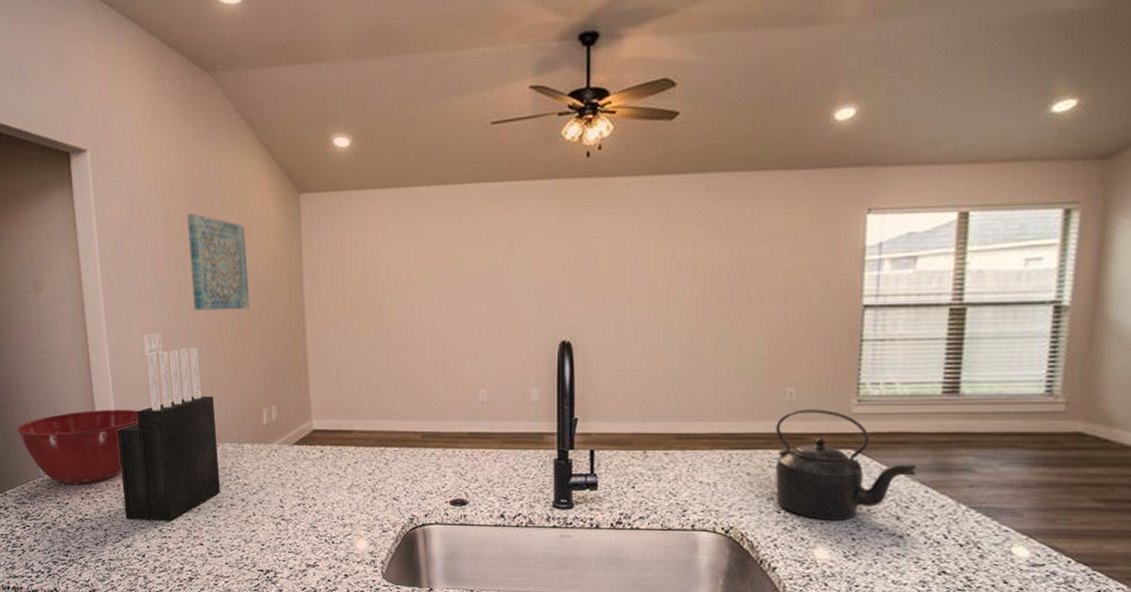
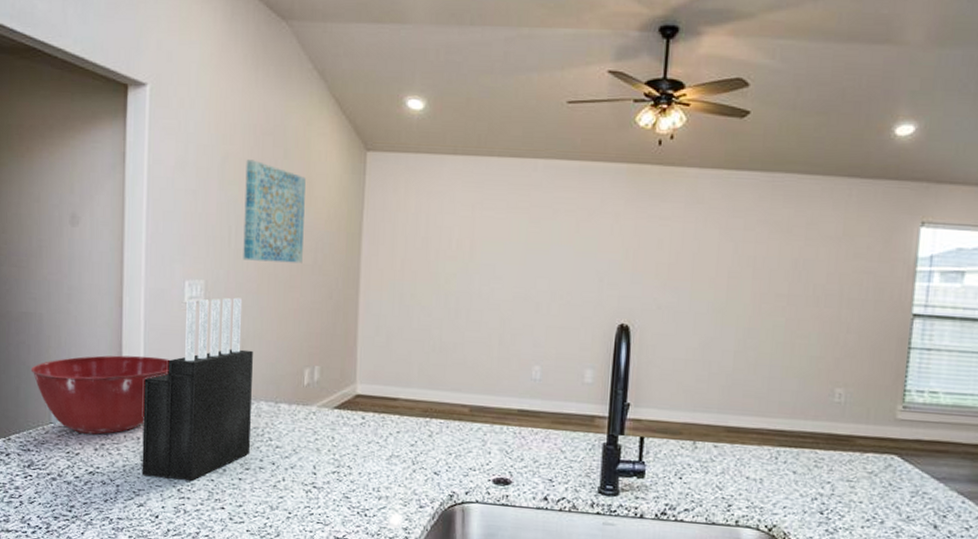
kettle: present [775,408,917,521] -> none [820,411,956,526]

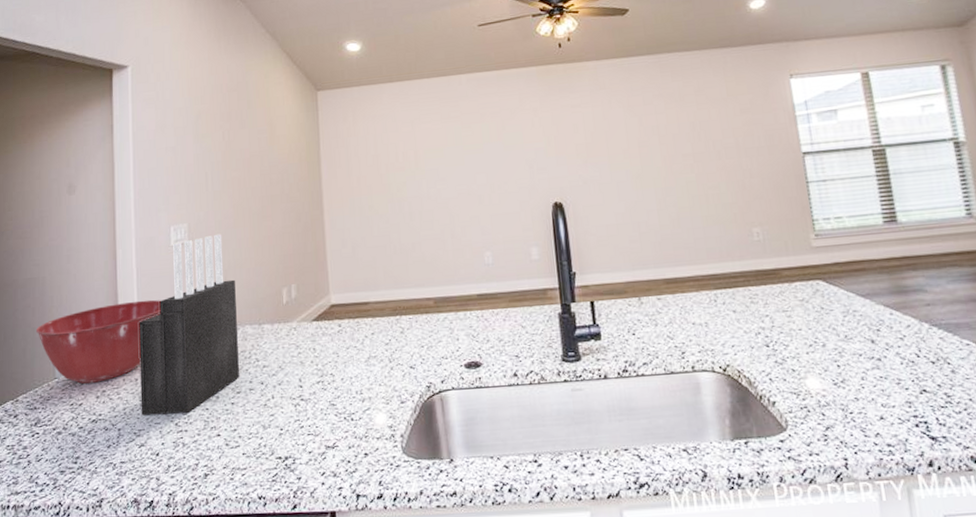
wall art: present [243,159,306,264] -> none [216,113,272,200]

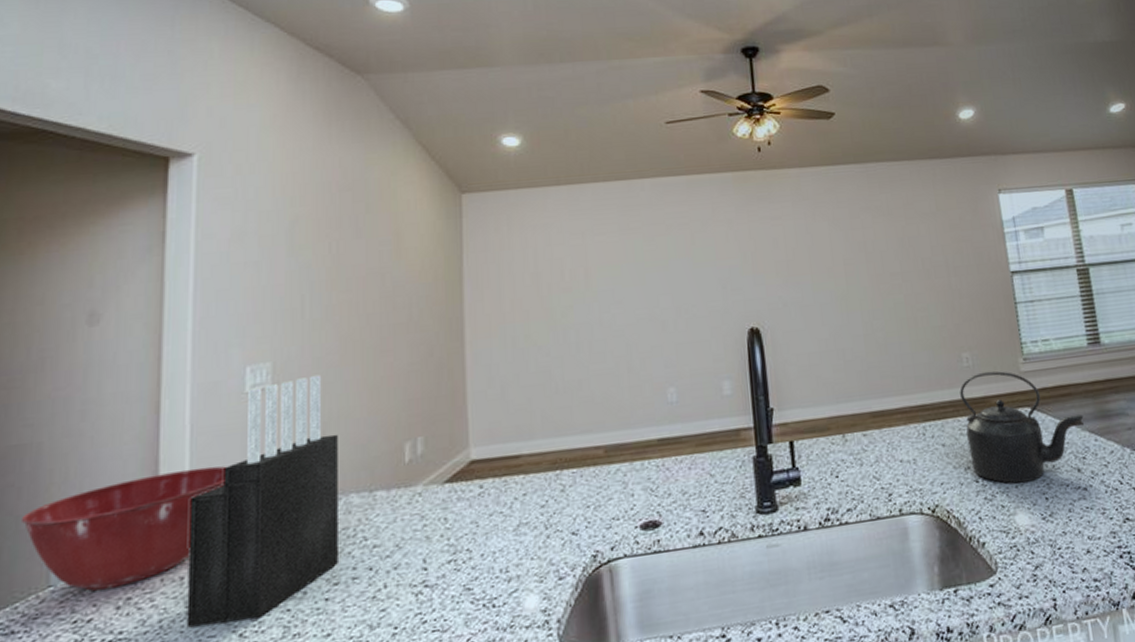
kettle: none [750,245,879,350] -> present [960,370,1085,484]

